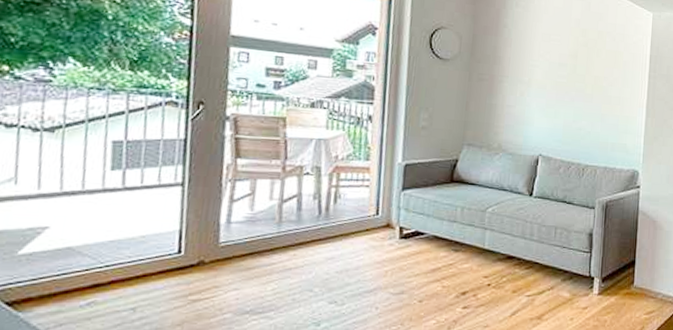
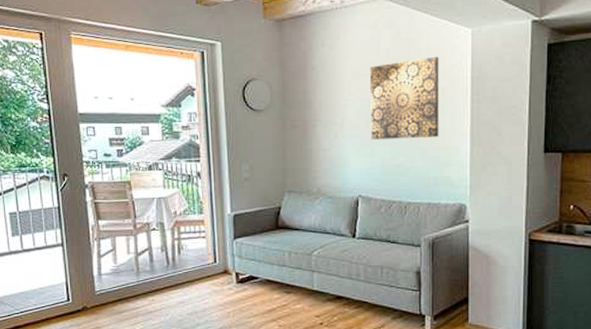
wall art: none [555,32,624,106] -> present [370,56,439,140]

